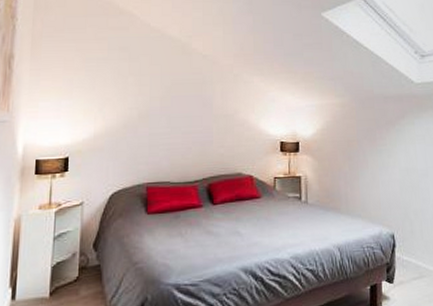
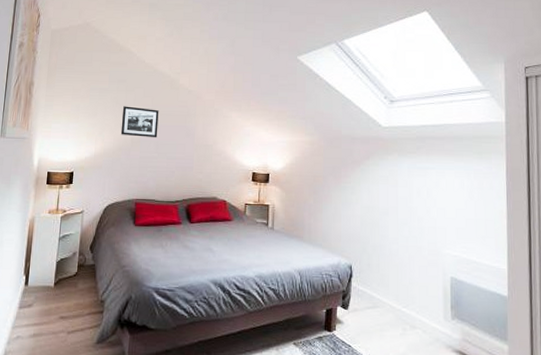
picture frame: none [125,76,170,111] -> present [120,106,159,138]

